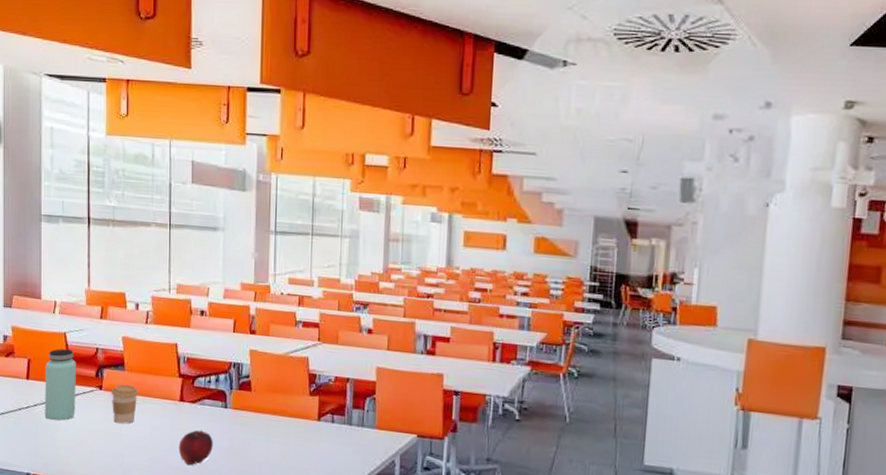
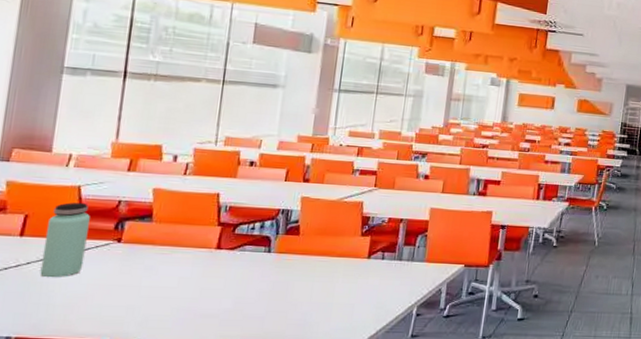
coffee cup: present [111,384,138,424] -> none [131,235,167,275]
fruit: present [178,430,213,466] -> none [209,275,251,311]

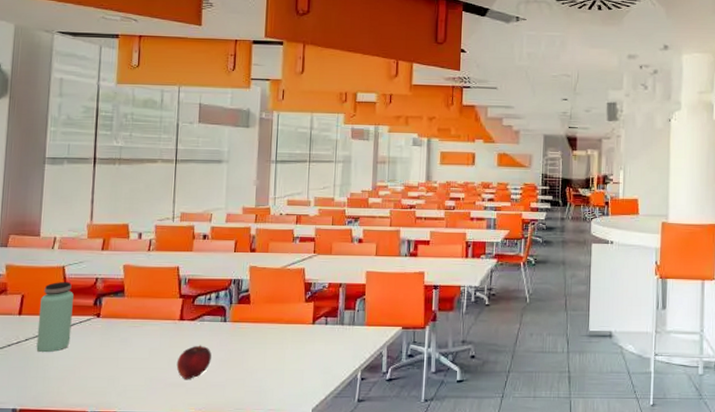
fruit: none [209,275,251,311] -> present [176,345,211,380]

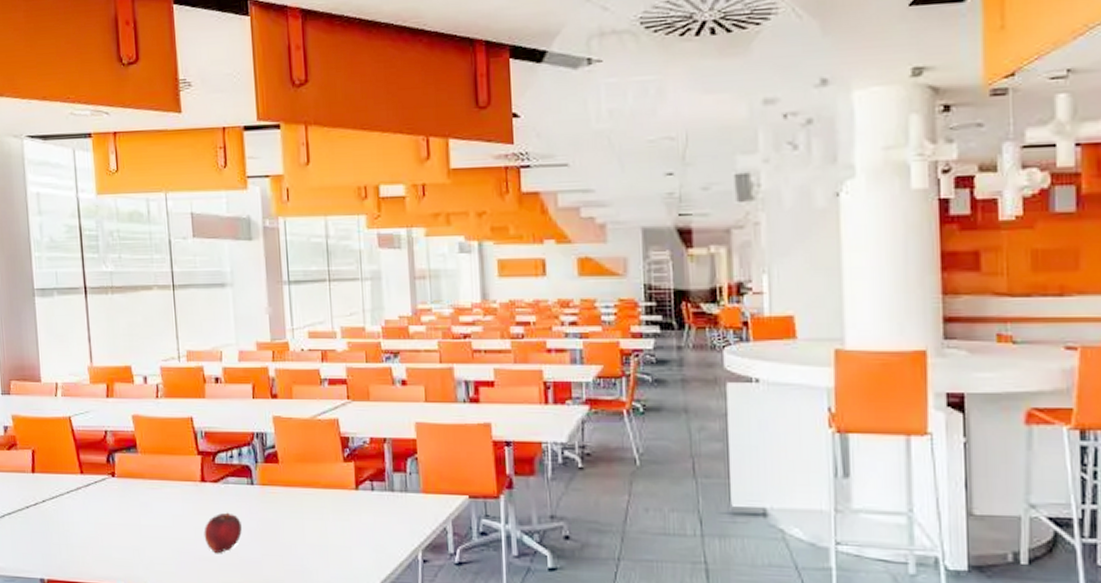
bottle: present [36,282,74,353] -> none [51,435,88,517]

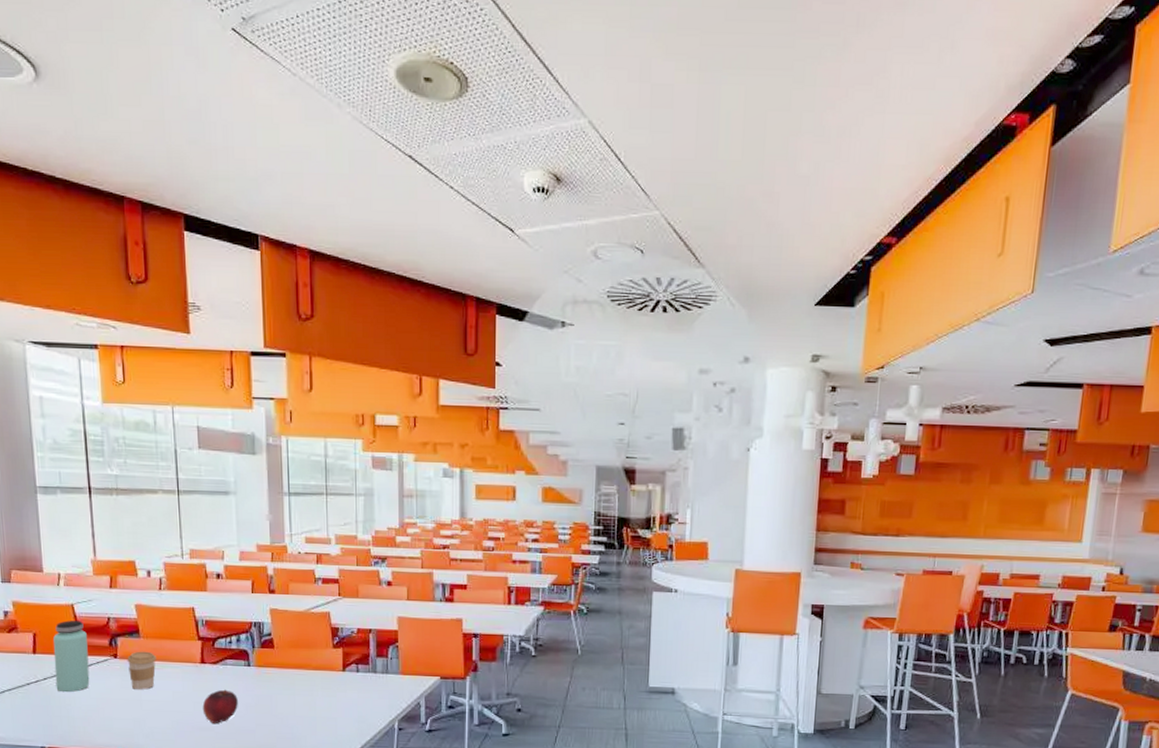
bottle: none [51,435,88,517] -> present [53,620,90,693]
coffee cup: none [125,468,155,513] -> present [127,651,156,690]

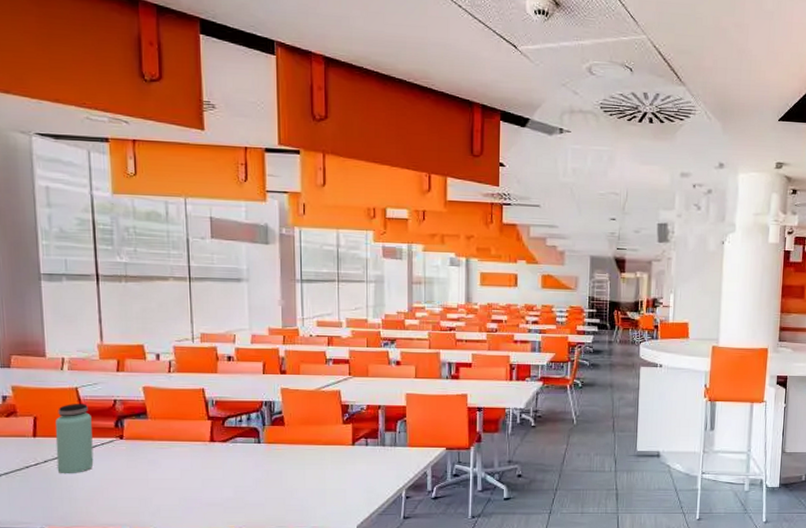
coffee cup: present [127,651,156,690] -> none [133,432,164,469]
fruit: present [202,689,238,724] -> none [211,466,248,500]

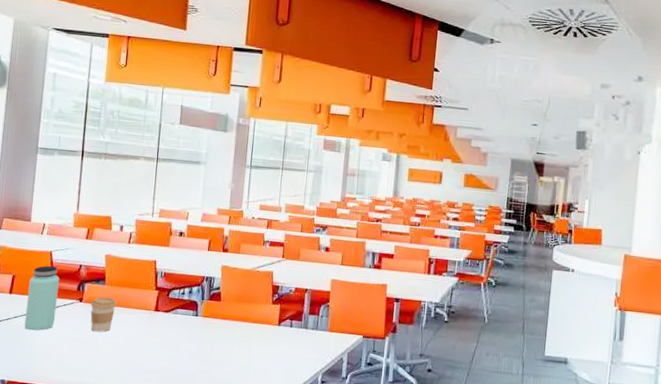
coffee cup: none [133,432,164,469] -> present [90,297,117,332]

